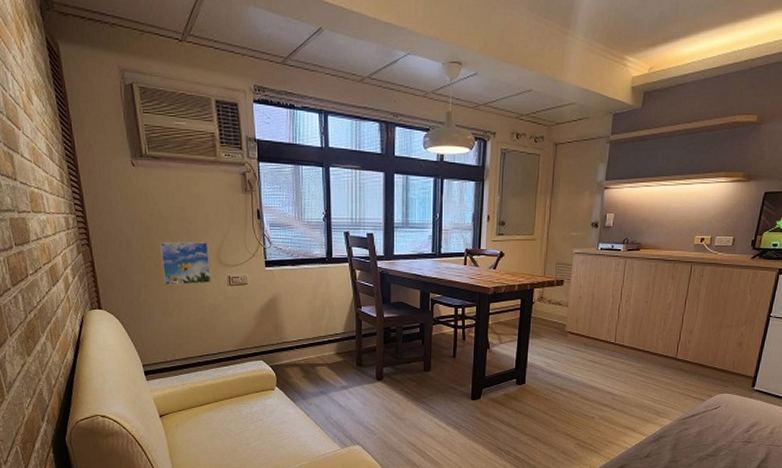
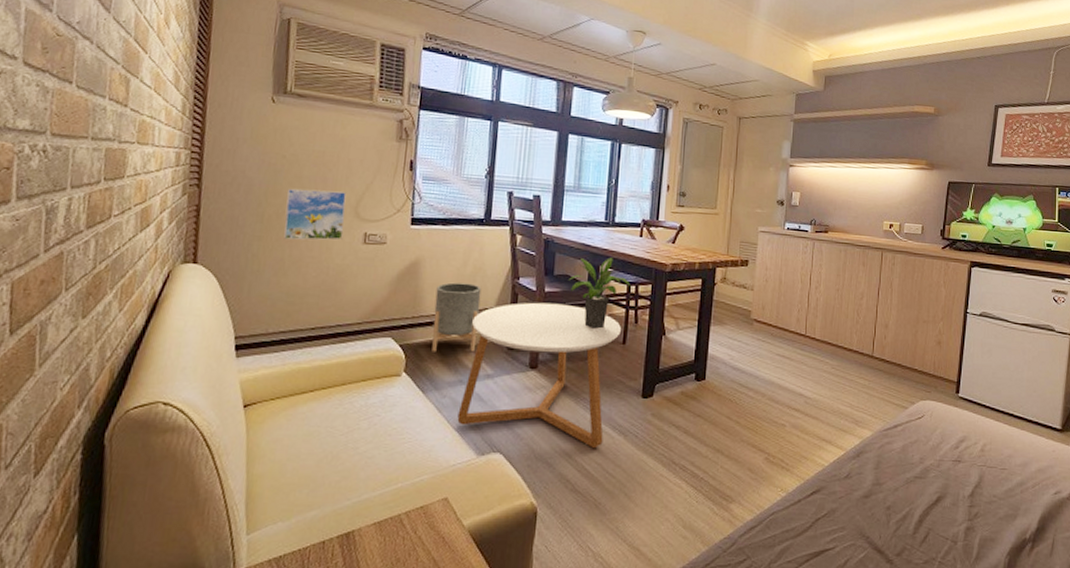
planter: none [293,314,331,370] -> present [431,282,482,352]
coffee table: none [323,326,451,440] -> present [457,302,621,449]
potted plant: none [404,285,458,346] -> present [569,258,631,329]

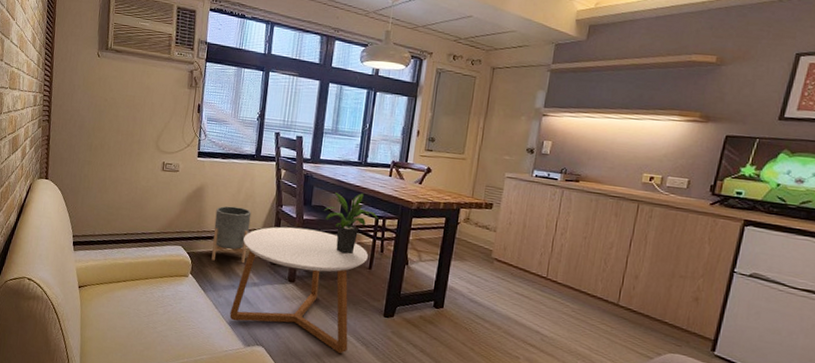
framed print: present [284,188,347,241] -> none [106,124,150,167]

